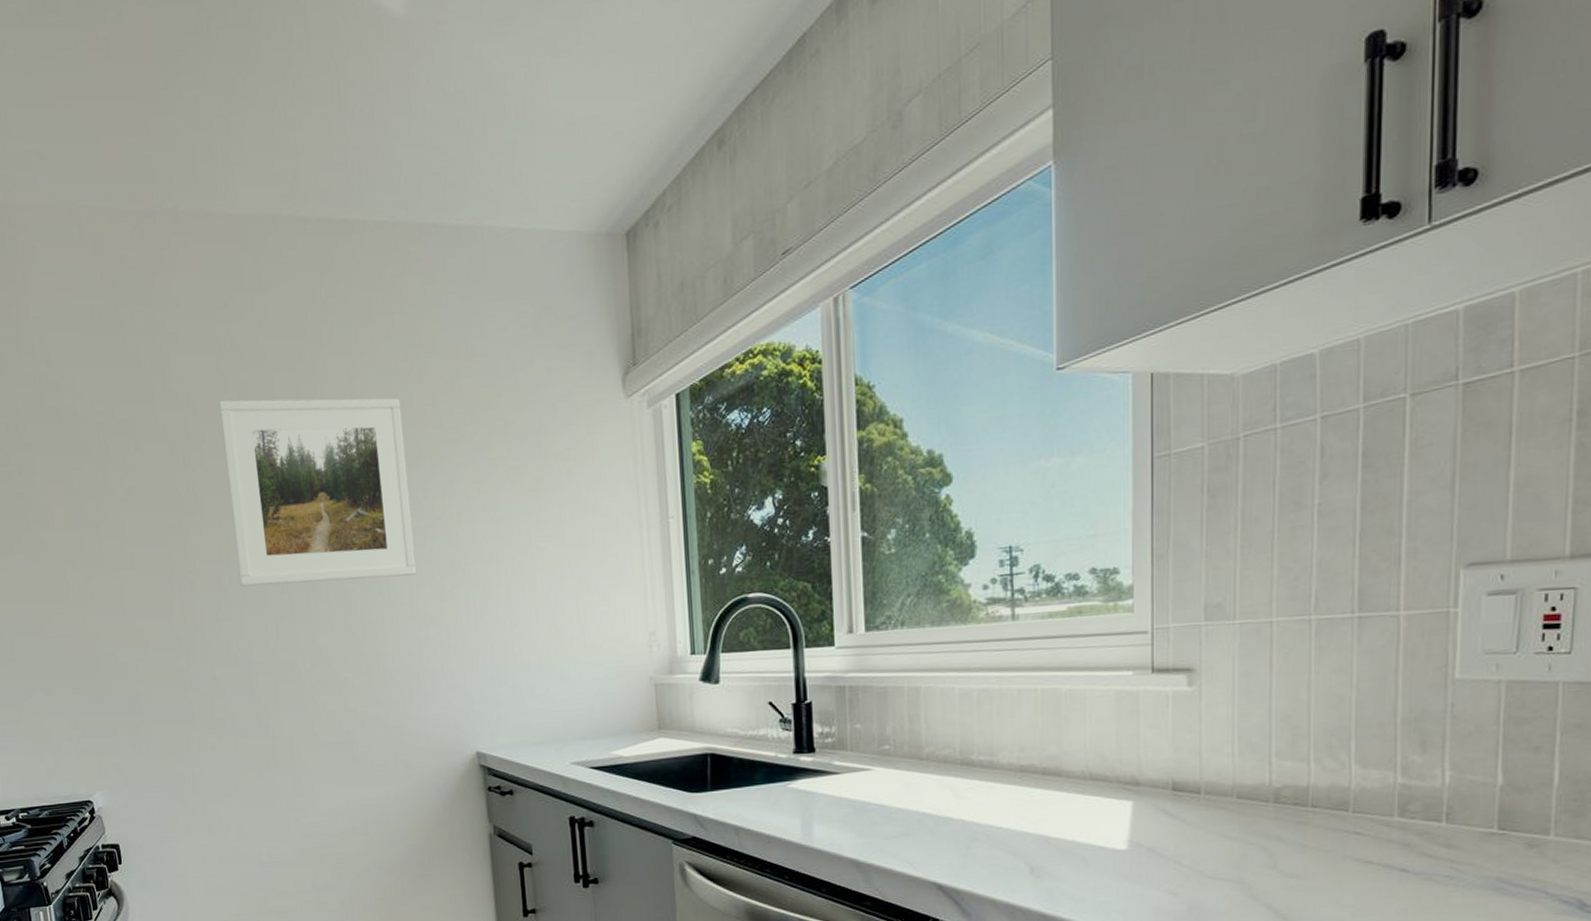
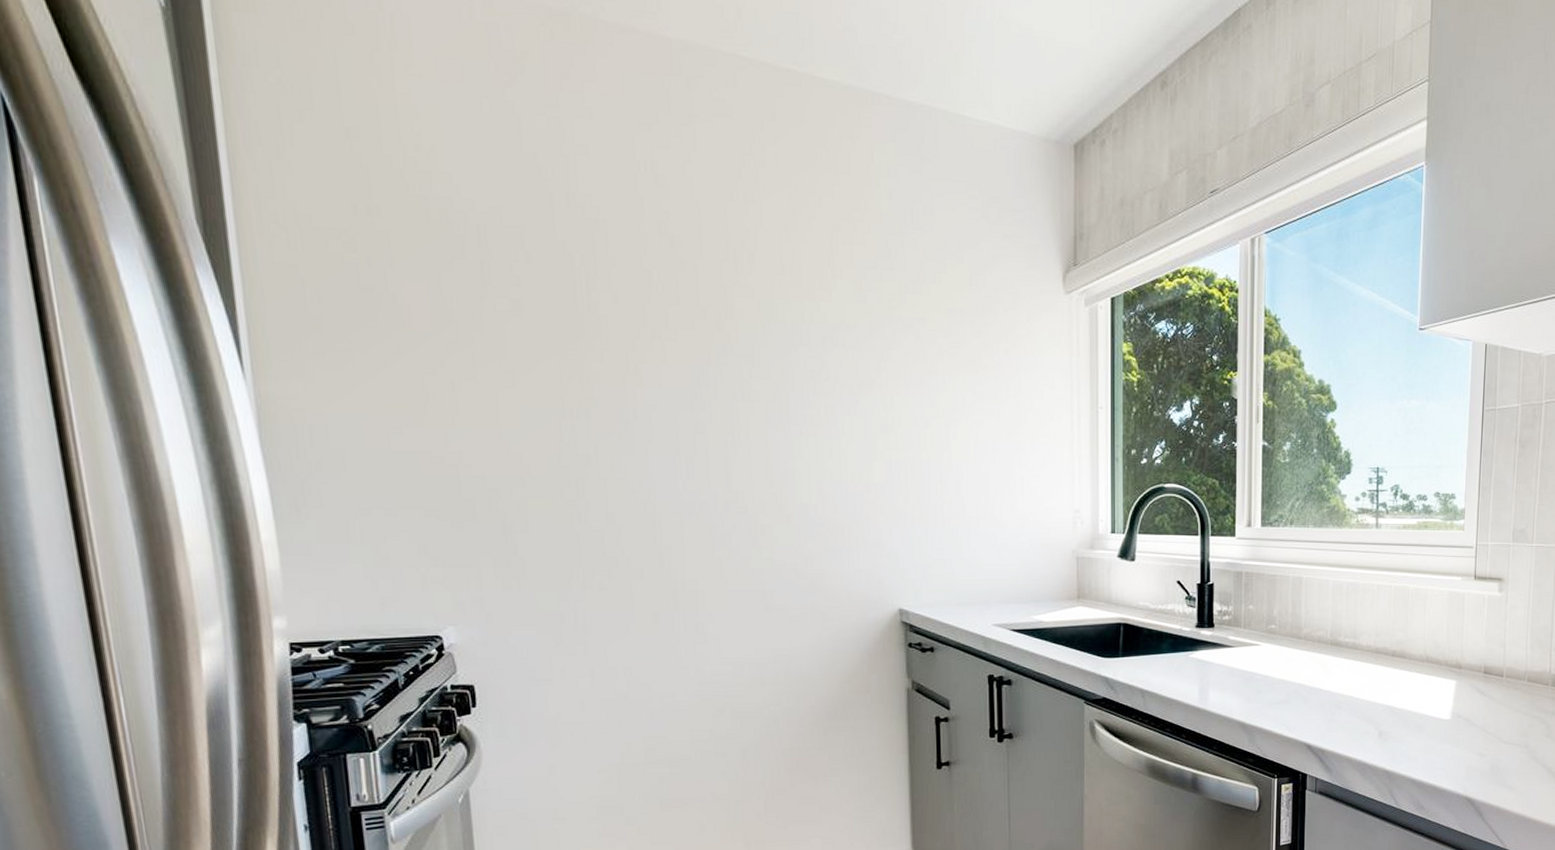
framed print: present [219,397,417,587] -> none [634,225,847,432]

